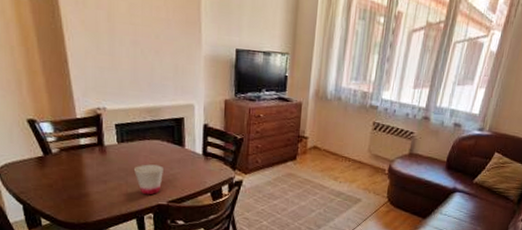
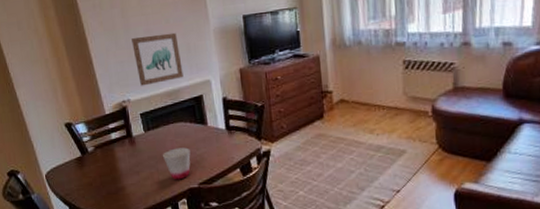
wall art: none [115,46,167,98] -> present [132,32,184,86]

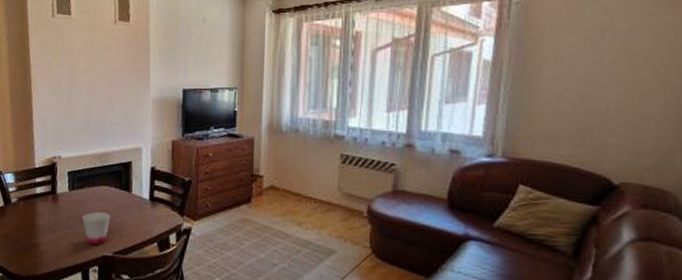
wall art: present [132,32,184,86] -> none [72,97,117,145]

